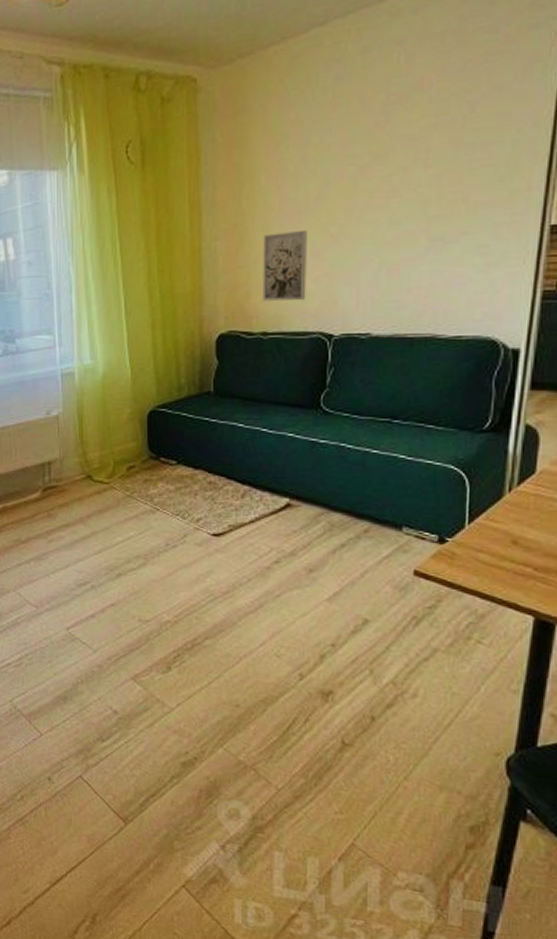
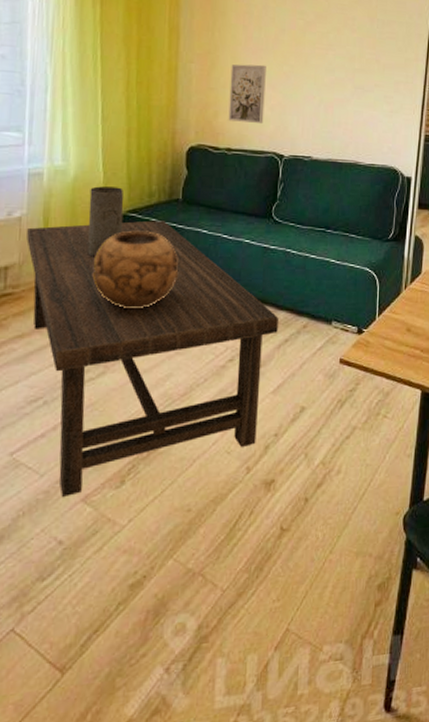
coffee table: none [65,415,332,673] -> present [26,220,278,497]
vase: none [119,382,153,453] -> present [87,186,124,257]
decorative bowl: none [127,427,213,505] -> present [92,231,178,309]

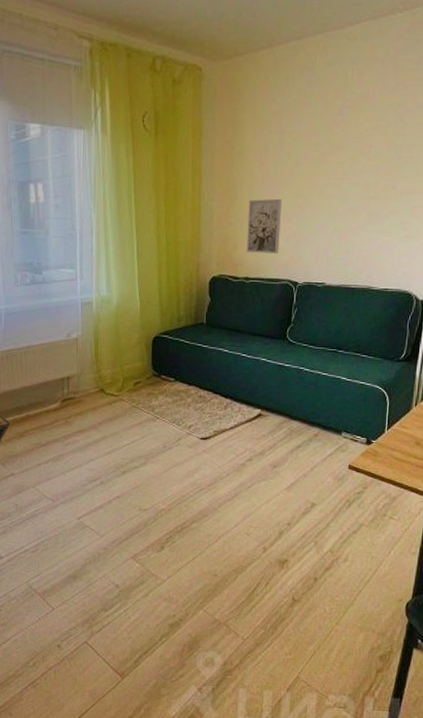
coffee table: present [26,220,278,497] -> none [82,341,292,554]
vase: present [87,186,124,257] -> none [129,312,157,371]
decorative bowl: present [92,231,178,309] -> none [134,350,204,414]

